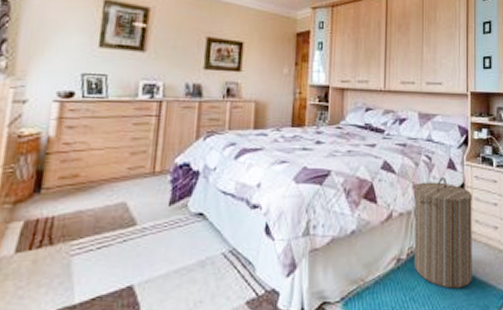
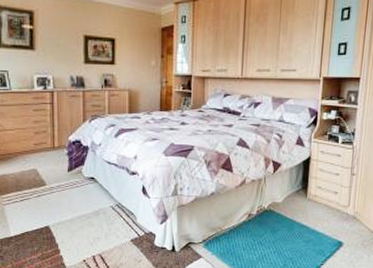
laundry hamper: present [413,177,473,289] -> none [262,152,317,237]

